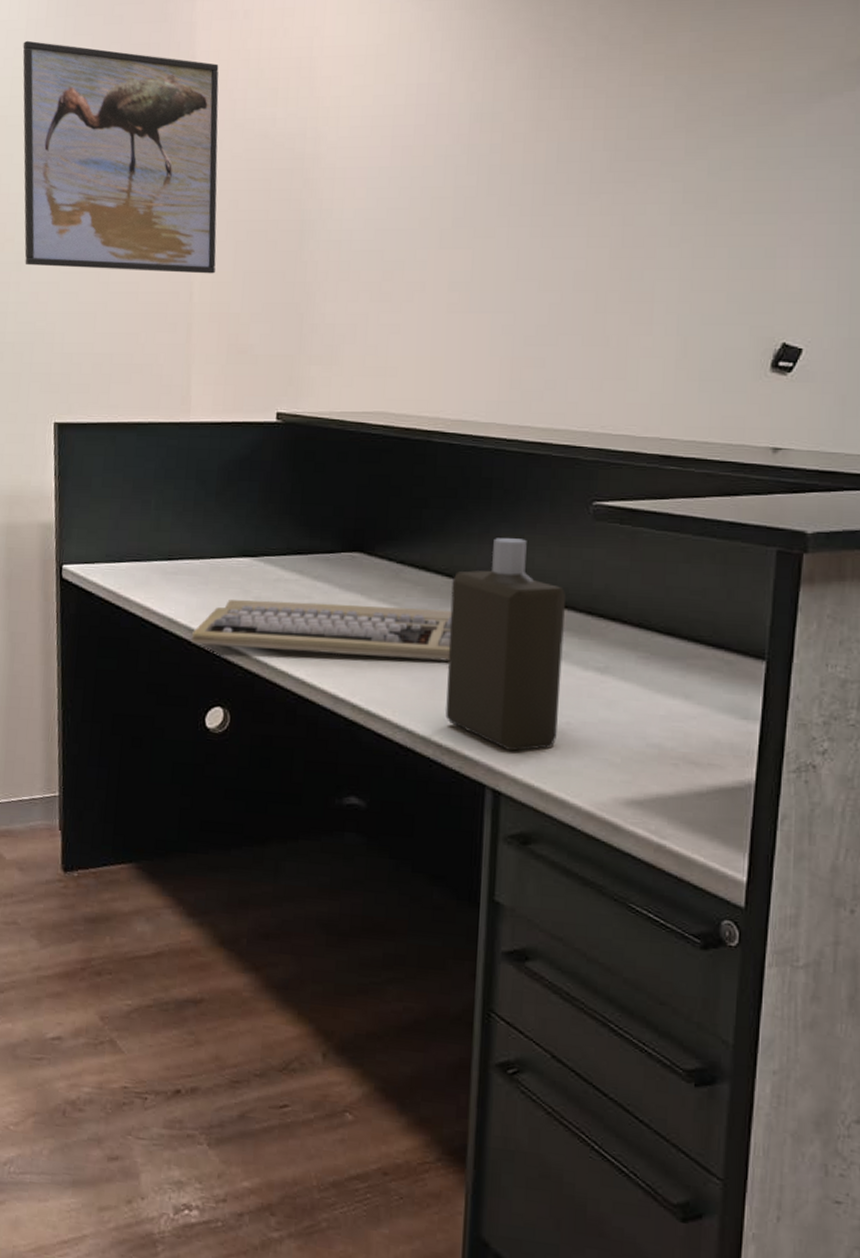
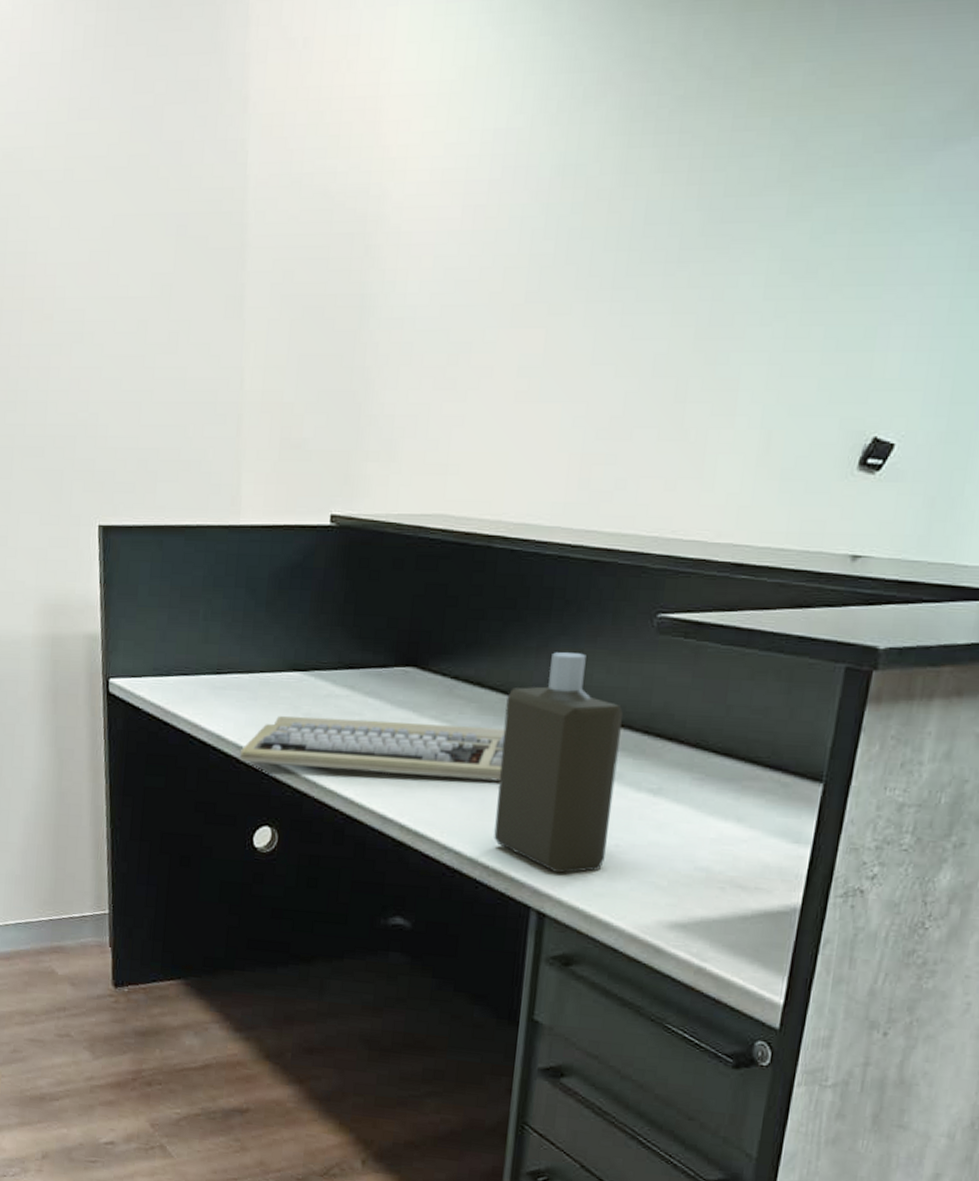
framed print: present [23,40,219,274] -> none [57,77,275,357]

